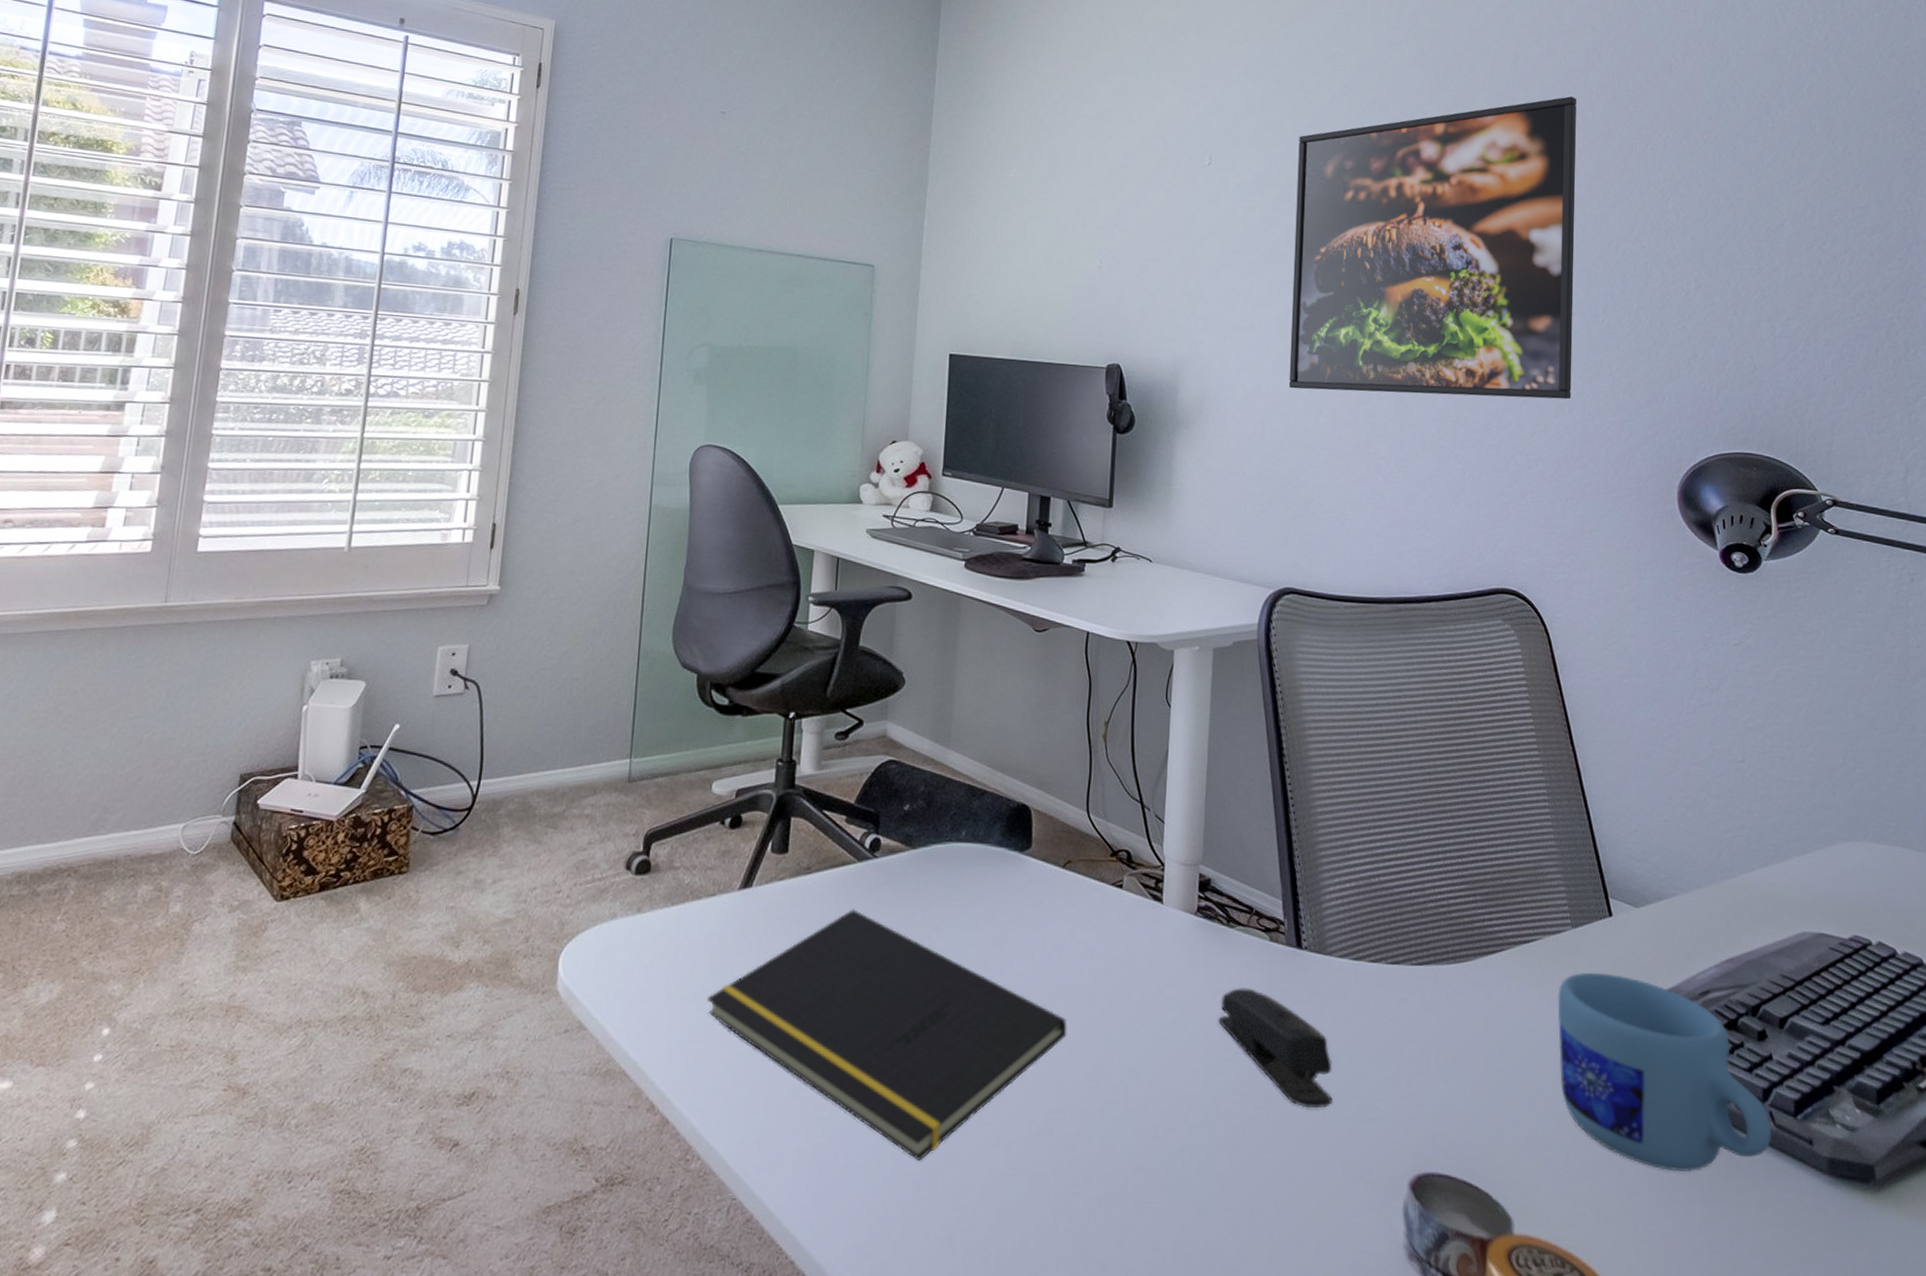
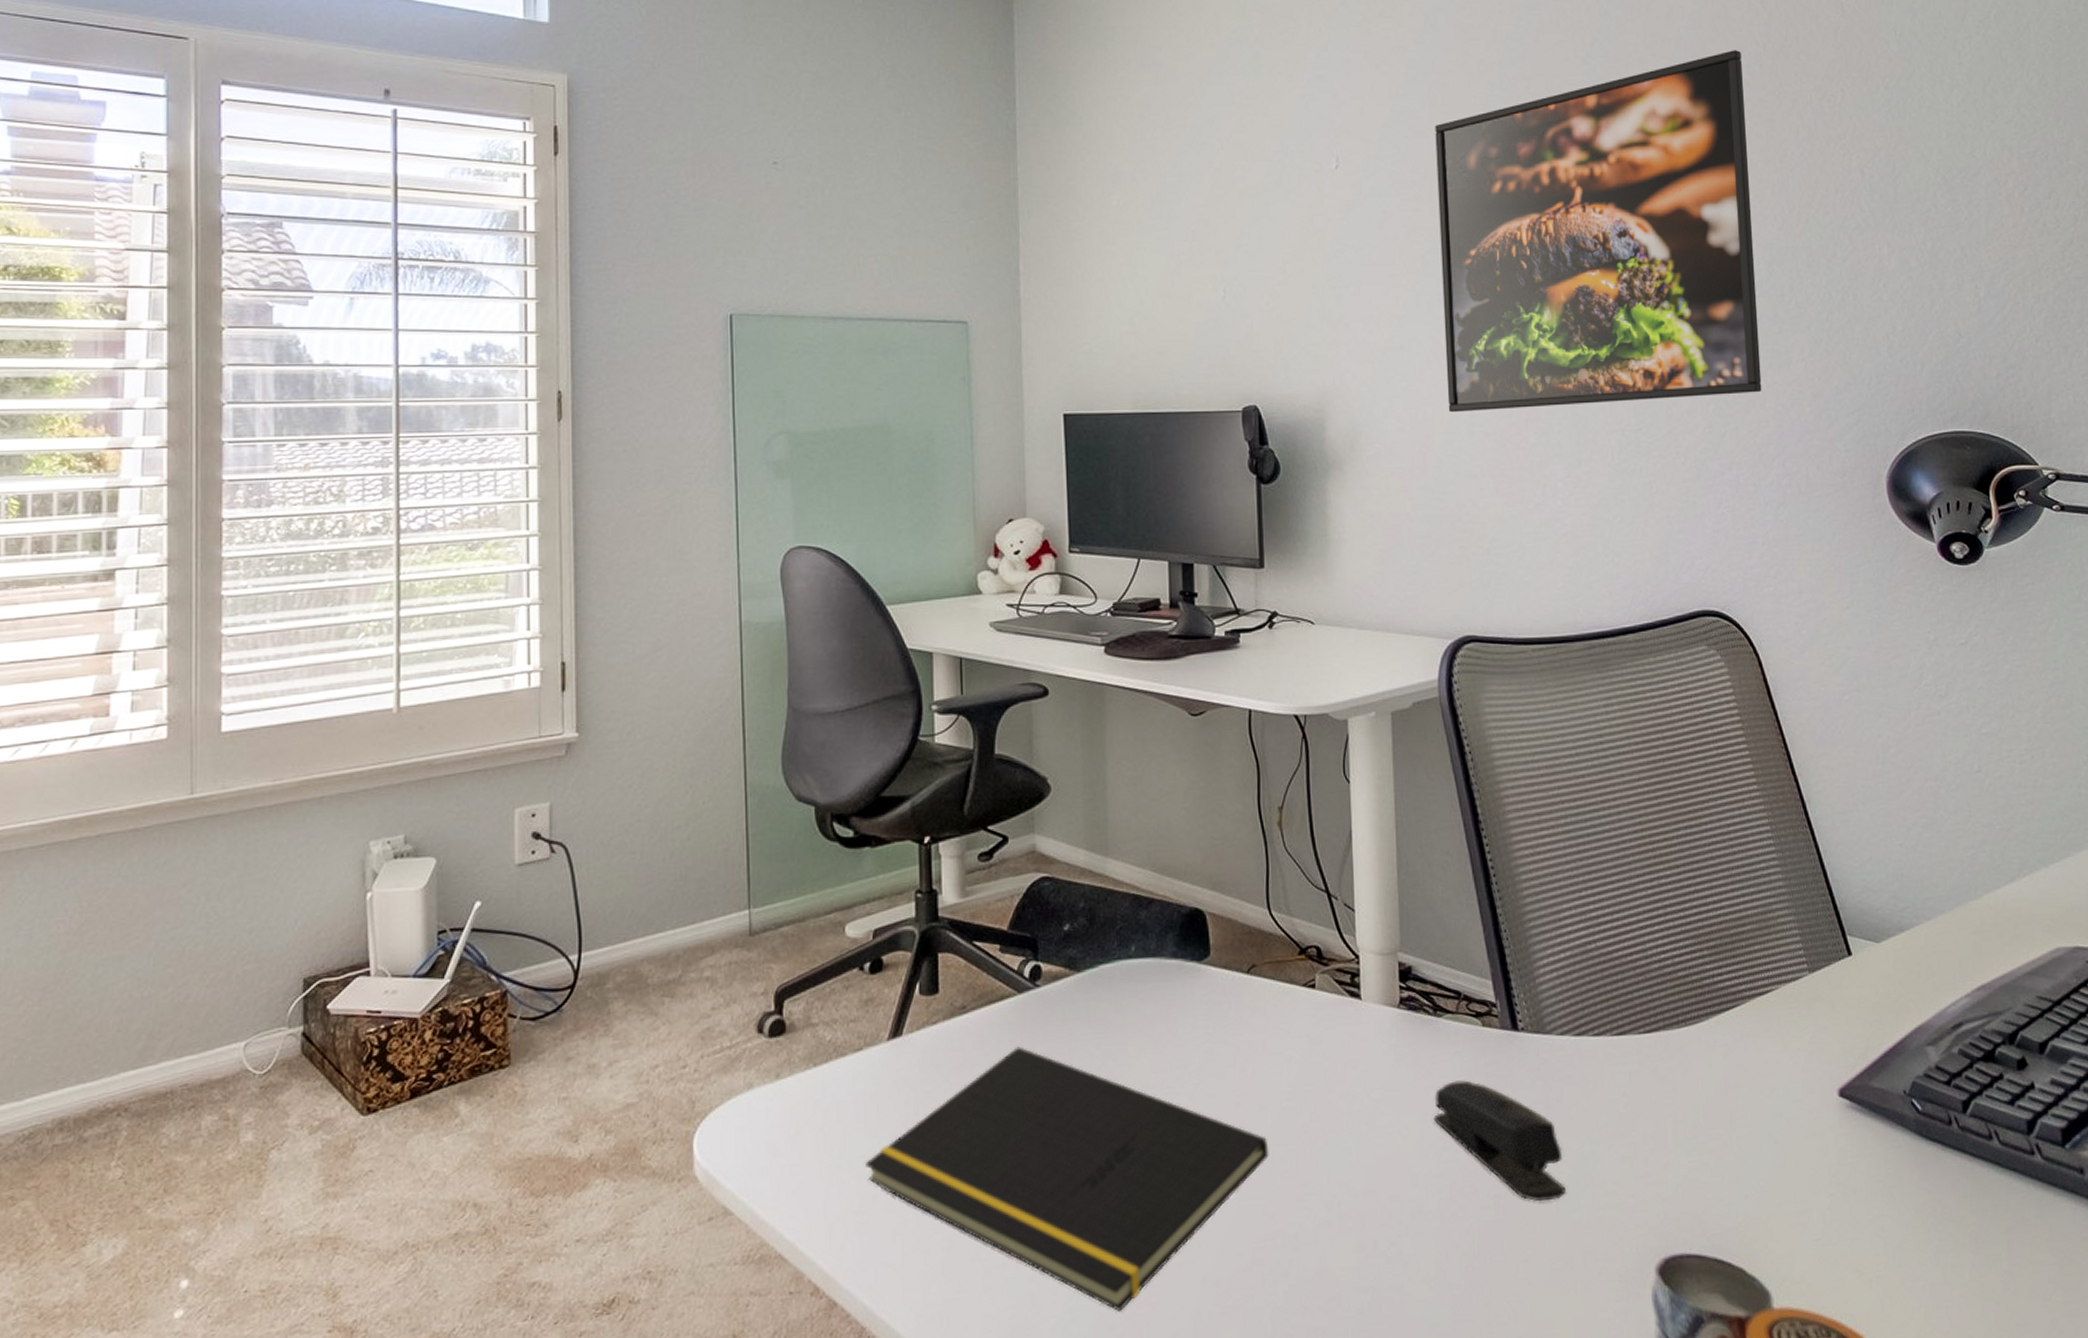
mug: present [1557,972,1772,1173] -> none [1800,1017,2041,1221]

